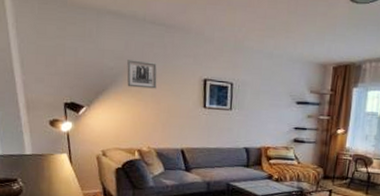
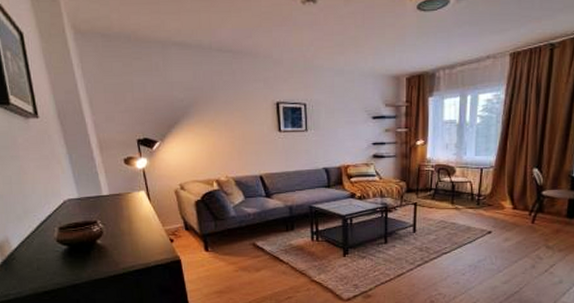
wall art: present [127,60,157,89] -> none [197,89,229,118]

